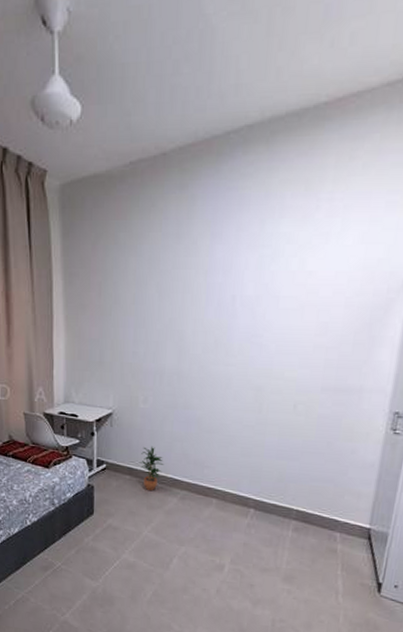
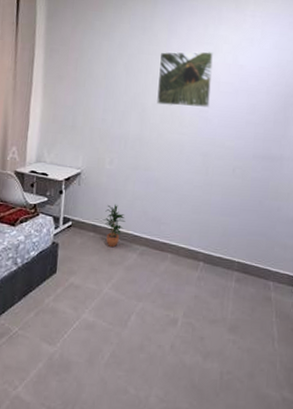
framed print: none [197,257,271,332] -> present [157,51,213,108]

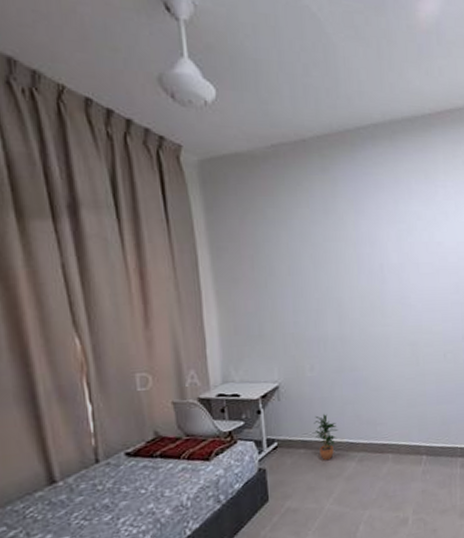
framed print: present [157,51,213,108] -> none [349,231,411,297]

